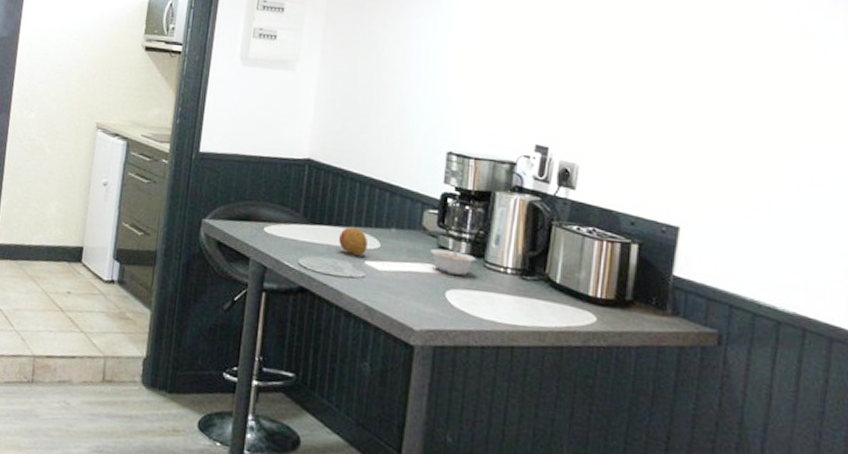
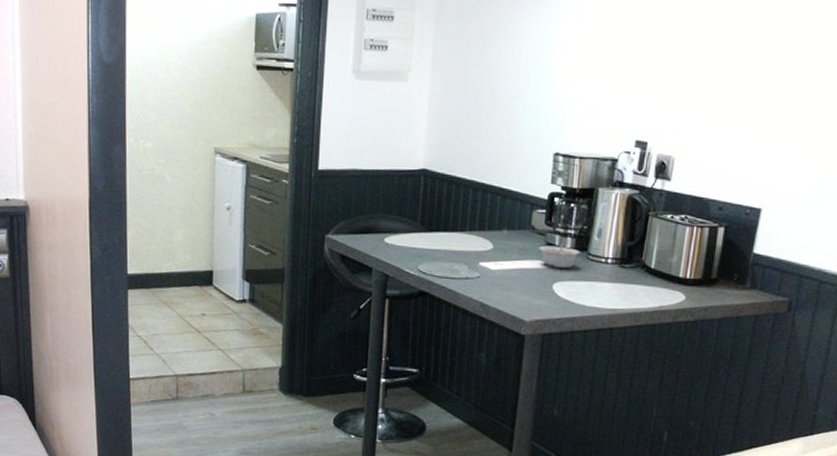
fruit: present [339,227,368,256] -> none [455,231,481,258]

